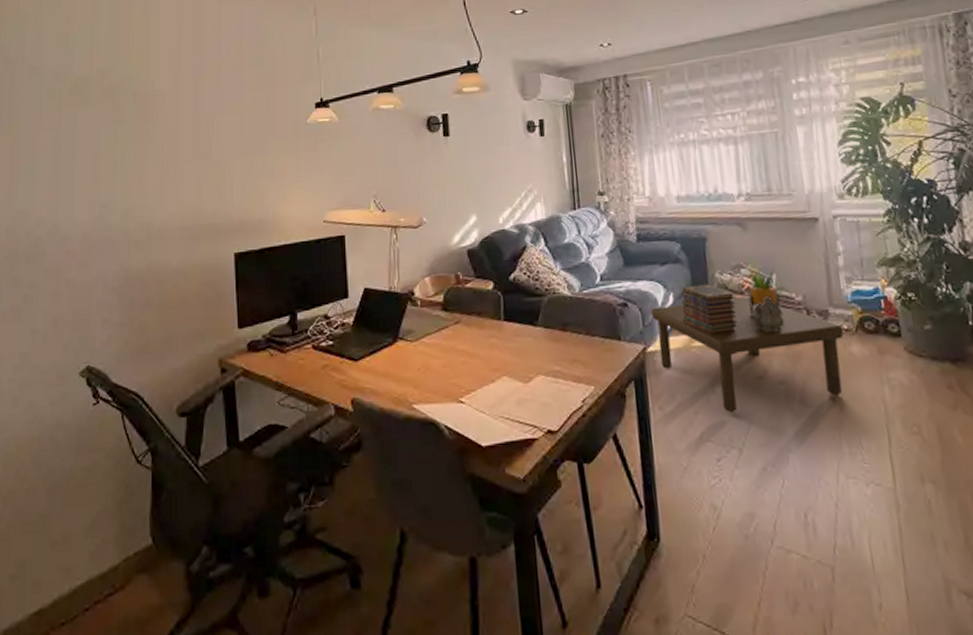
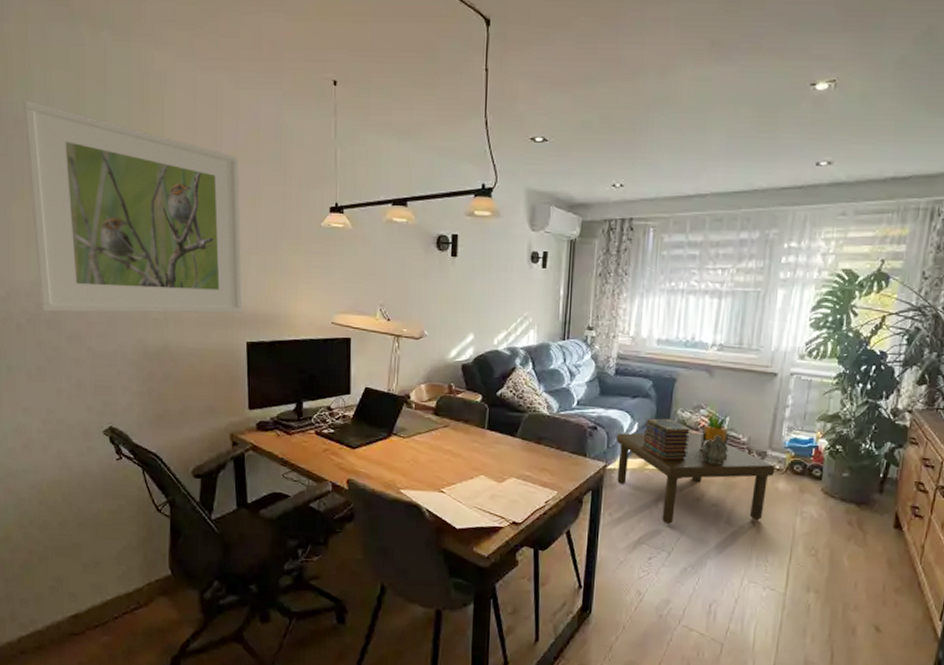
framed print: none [14,40,230,246] -> present [22,100,243,313]

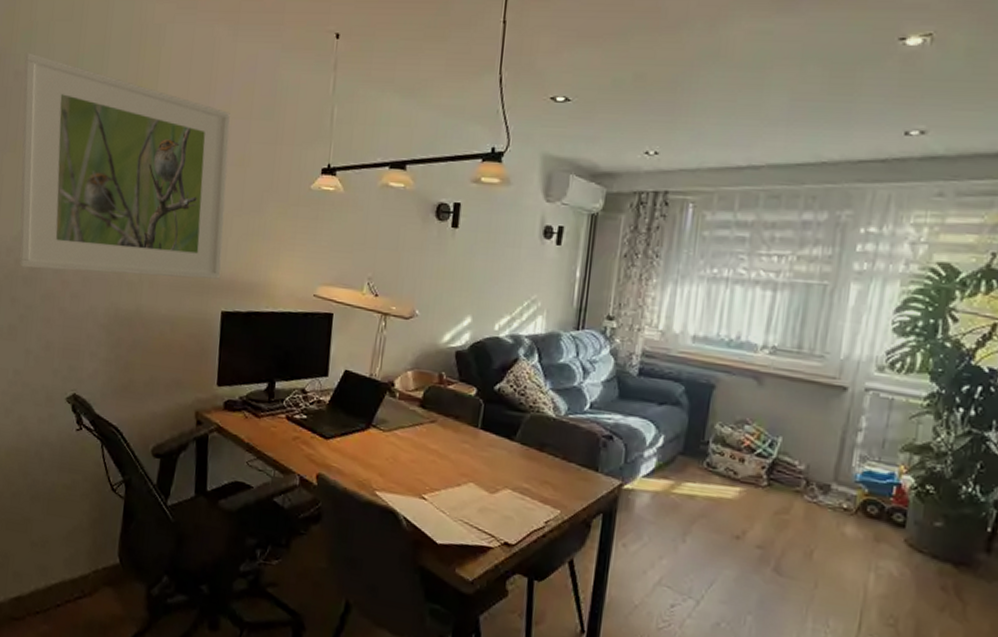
coffee table: present [616,432,776,525] -> none [635,445,842,572]
book stack: present [641,418,692,461] -> none [667,431,733,487]
potted plant: present [700,410,728,449] -> none [743,426,781,475]
decorative box: present [702,436,729,466] -> none [745,460,780,498]

